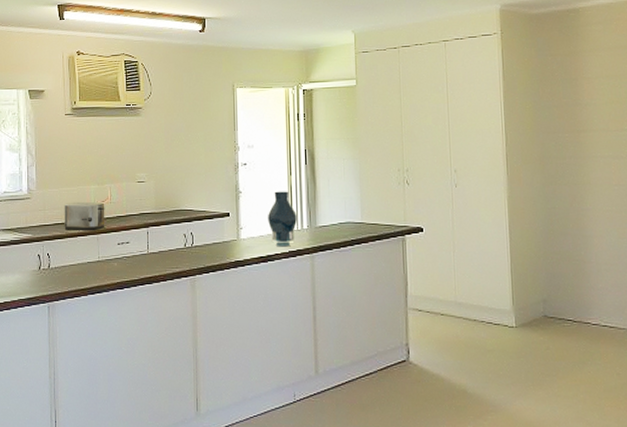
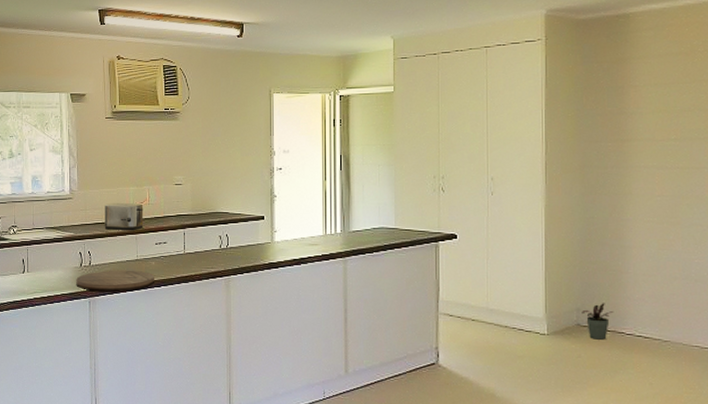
cutting board: none [34,272,117,296] -> present [76,270,154,292]
vase: present [268,191,298,247] -> none [302,196,332,250]
potted plant: none [548,293,579,331] -> present [582,303,614,340]

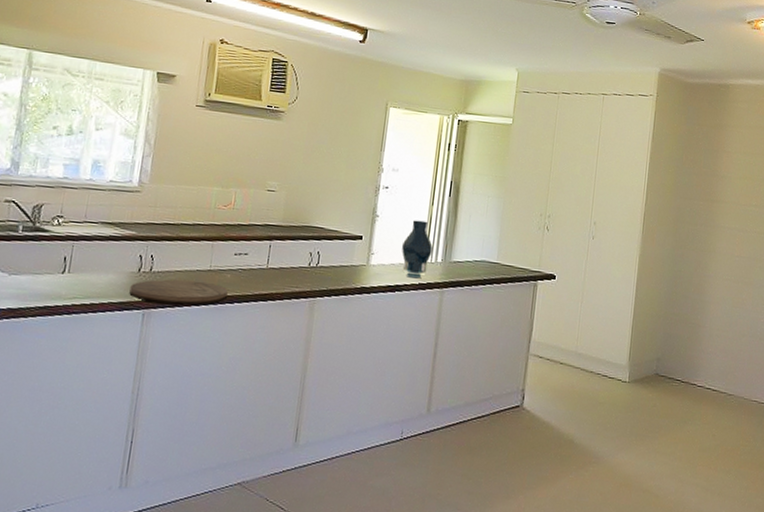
toaster: present [104,202,144,231] -> none [175,202,227,237]
vase: none [302,196,332,250] -> present [402,220,433,279]
potted plant: present [582,303,614,340] -> none [661,354,689,391]

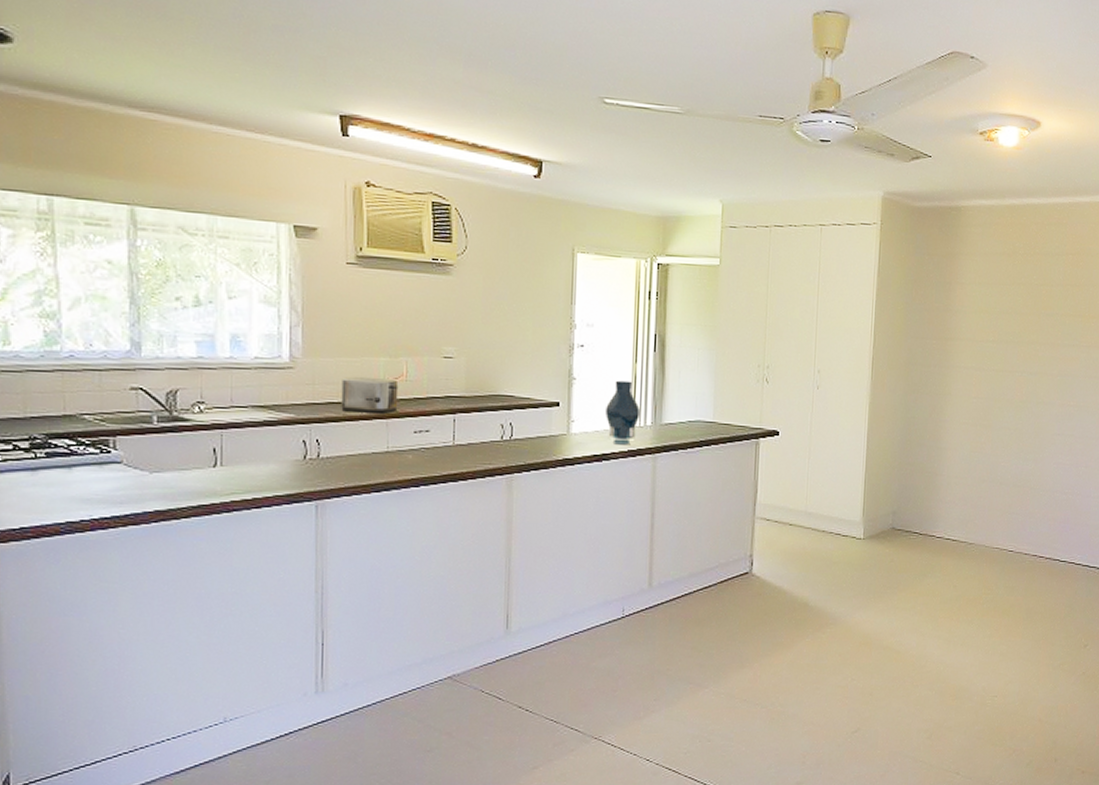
cutting board: present [129,279,228,306] -> none [297,464,411,494]
toaster: none [175,202,227,237] -> present [341,376,399,415]

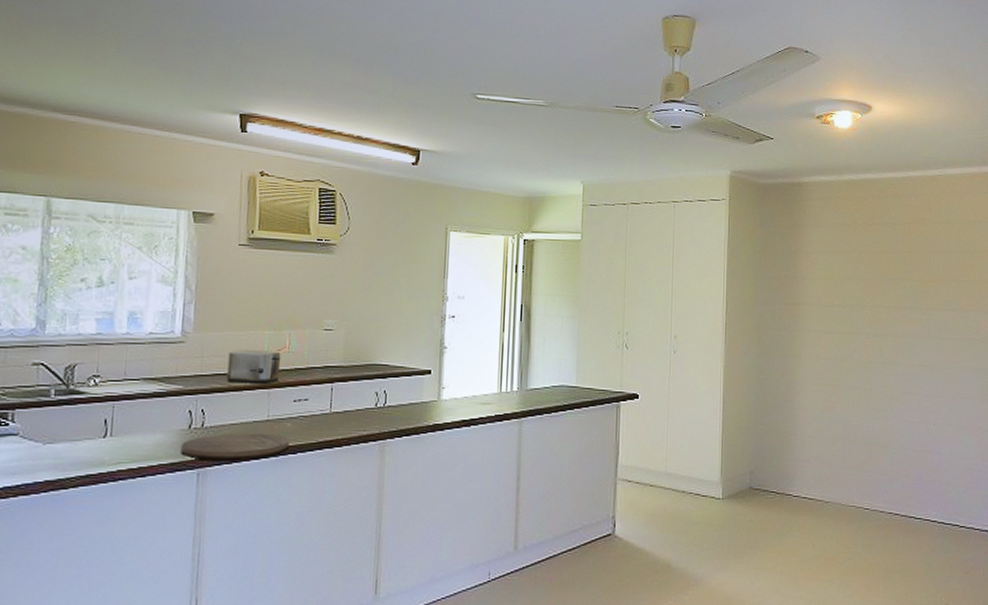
cutting board: none [297,464,411,494] -> present [180,433,289,461]
vase: present [606,380,641,445] -> none [474,348,508,410]

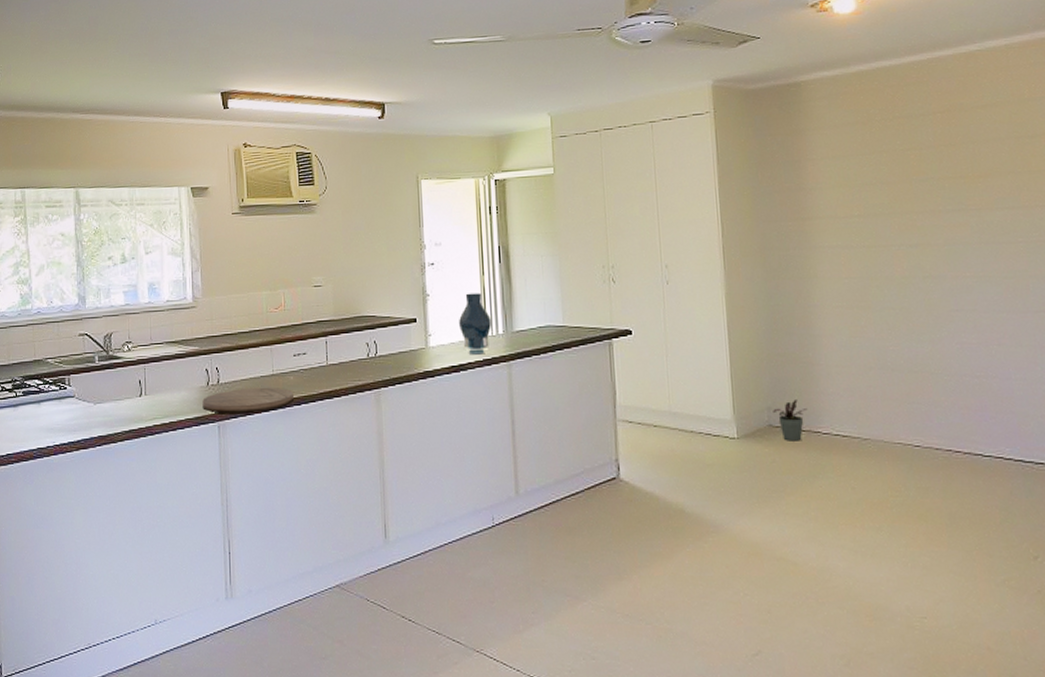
toaster: present [226,349,282,385] -> none [233,309,279,342]
vase: none [474,348,508,410] -> present [459,293,492,355]
potted plant: none [754,465,783,503] -> present [773,399,808,441]

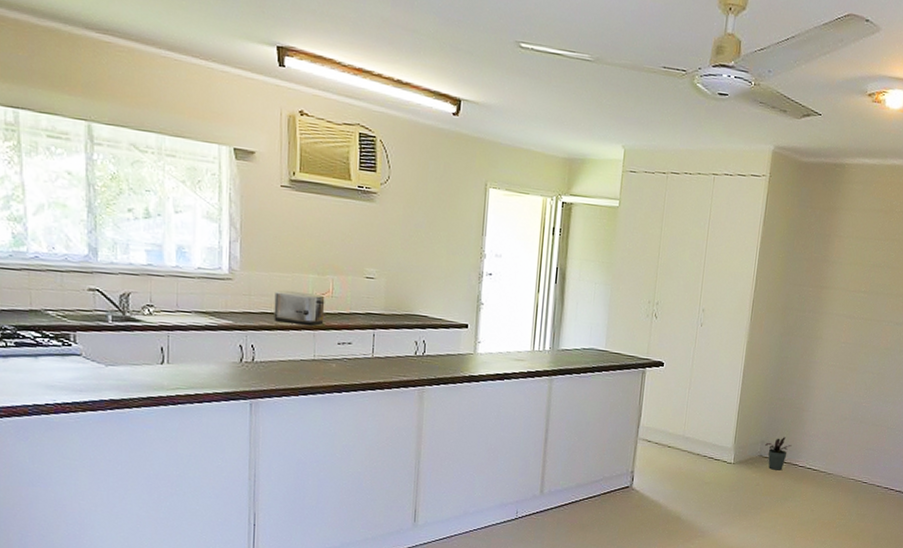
cutting board: present [202,387,294,415] -> none [234,369,334,395]
toaster: none [233,309,279,342] -> present [274,290,325,326]
vase: present [459,293,492,355] -> none [509,307,541,367]

